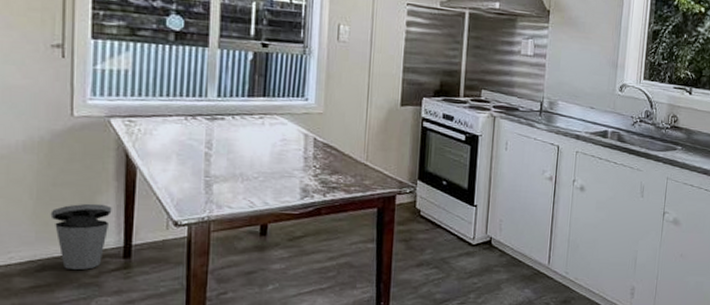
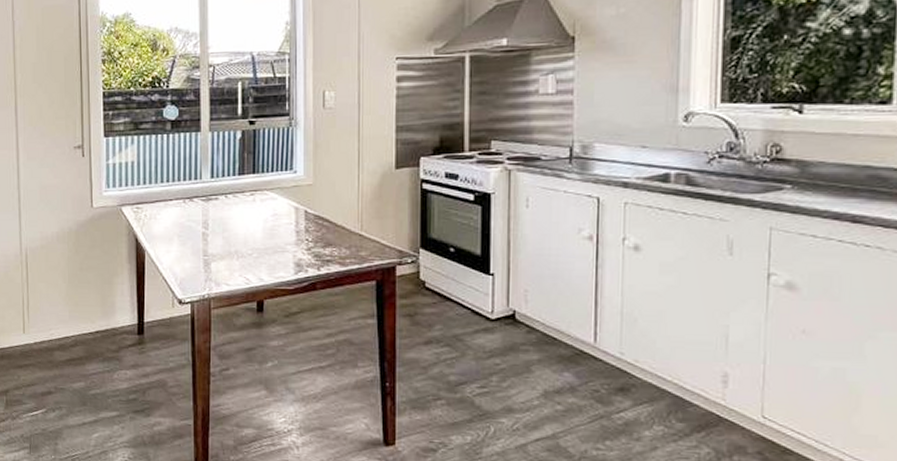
trash can: present [50,203,112,270] -> none [79,285,127,345]

